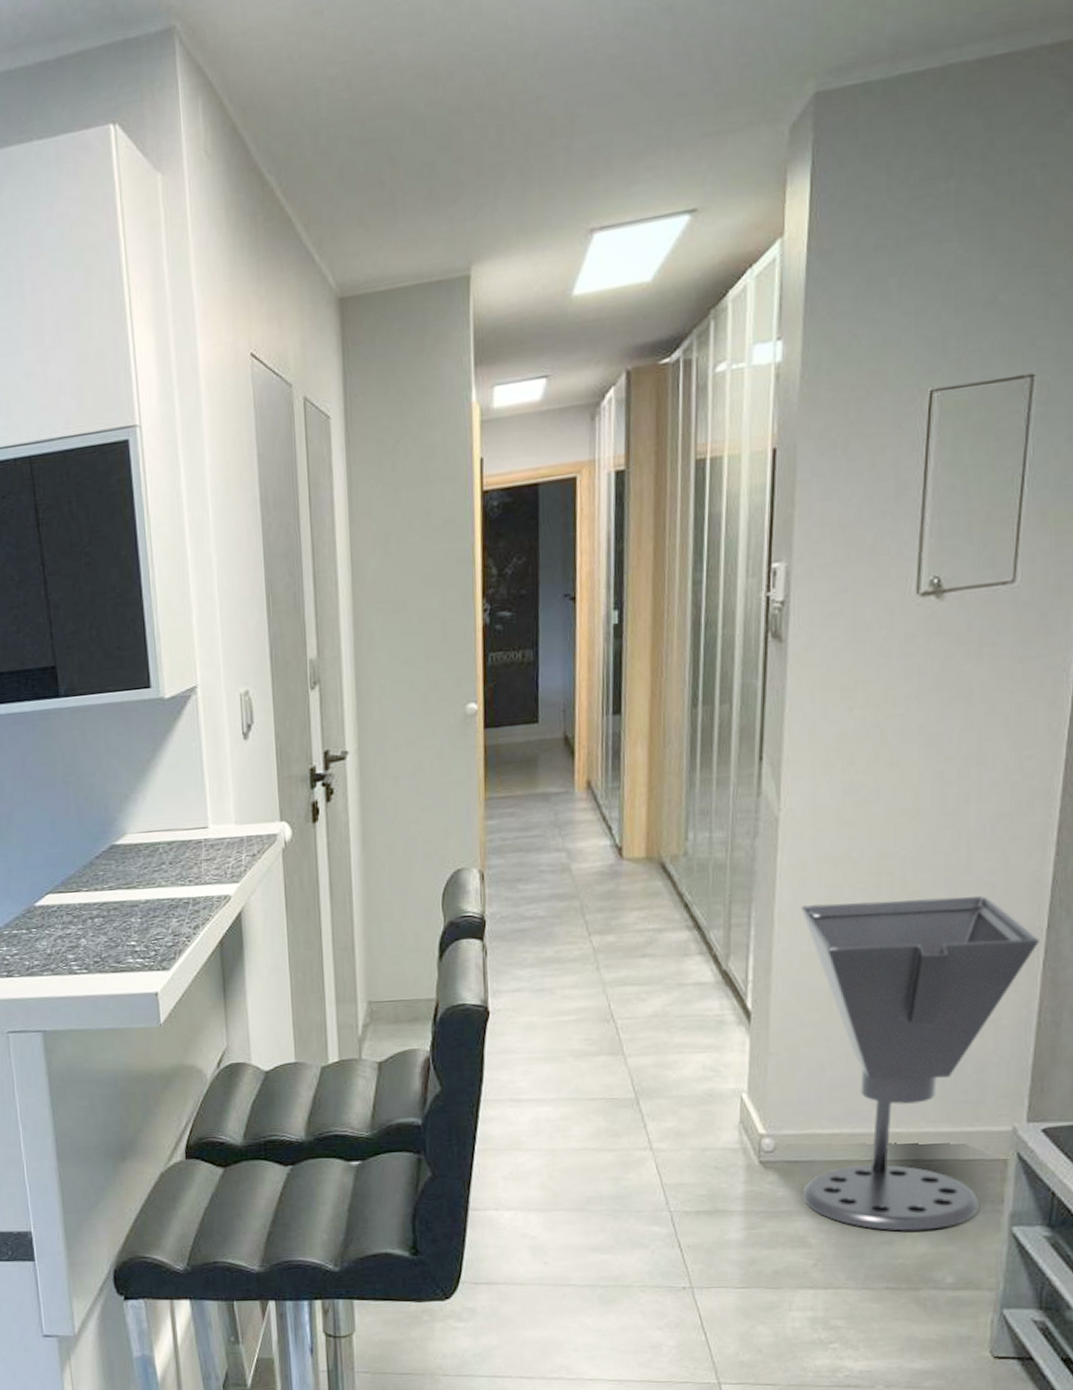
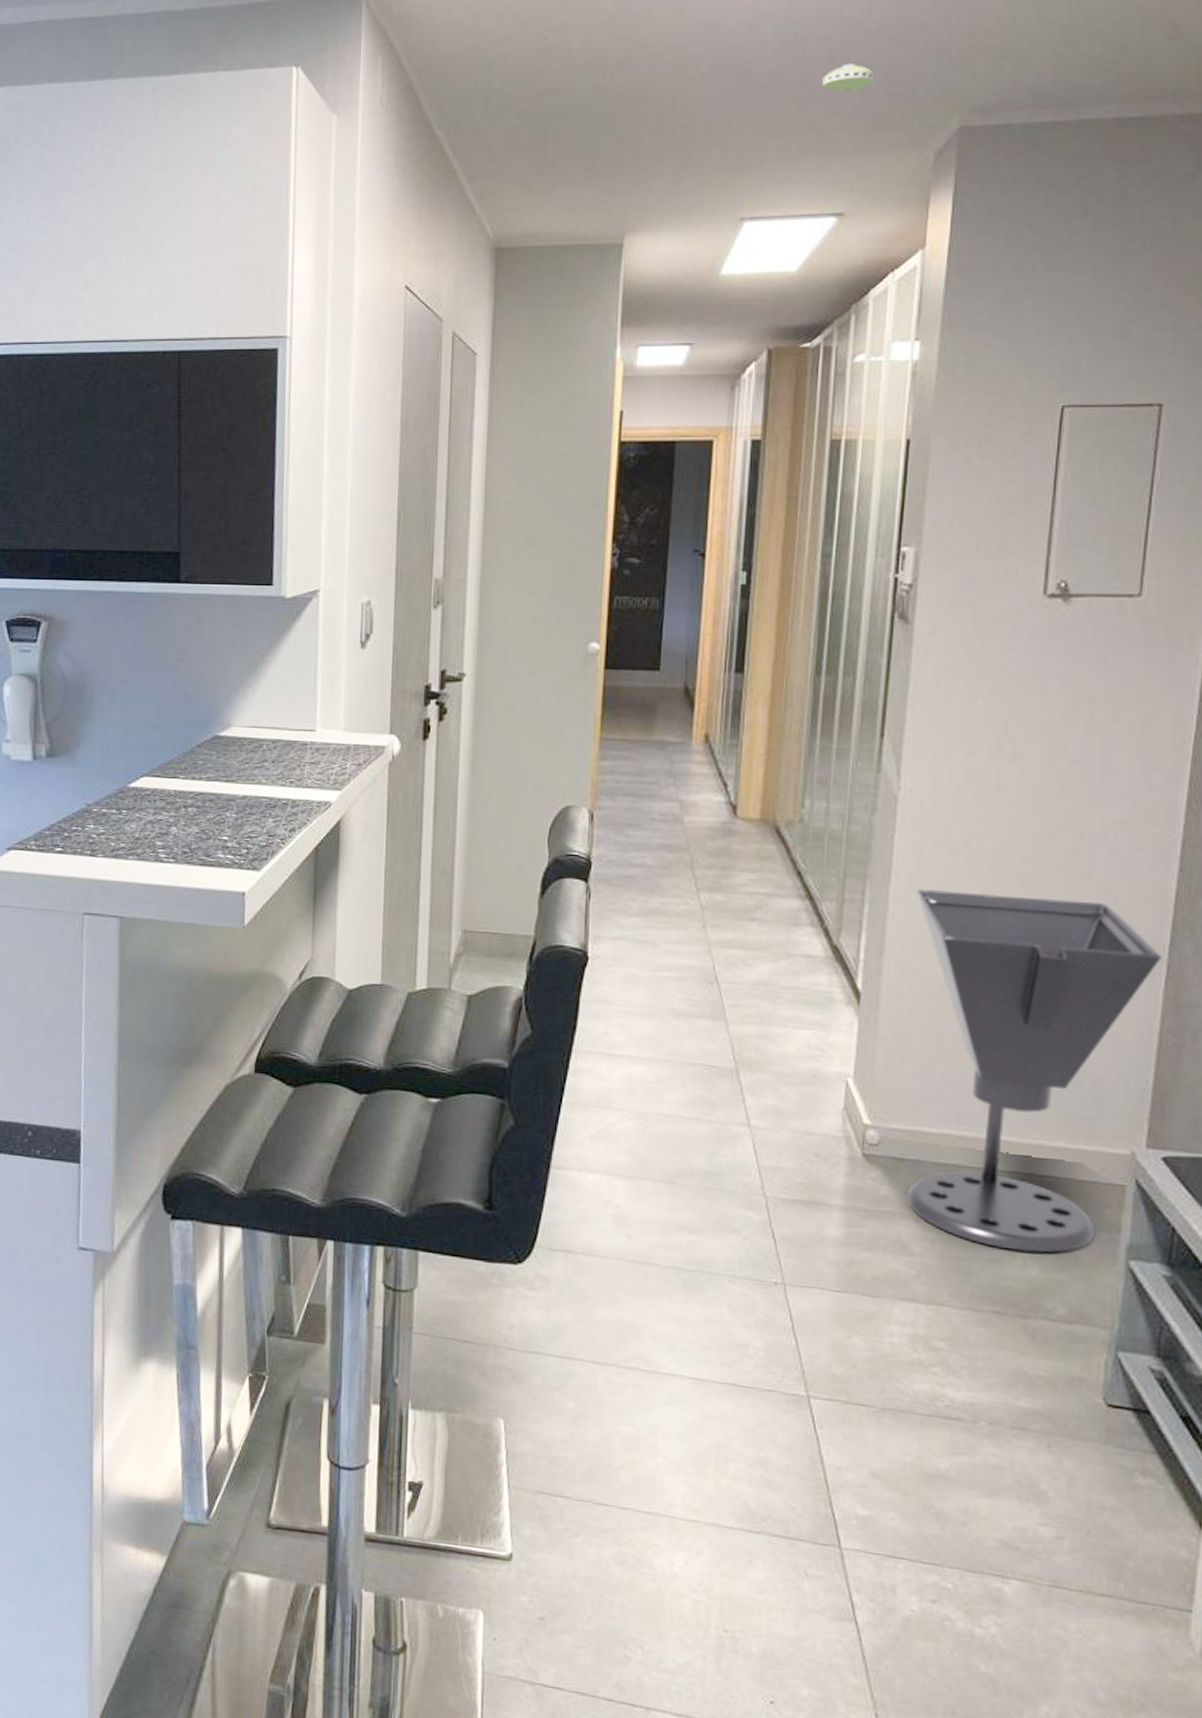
smoke detector: none [668,35,723,71] -> present [822,63,875,93]

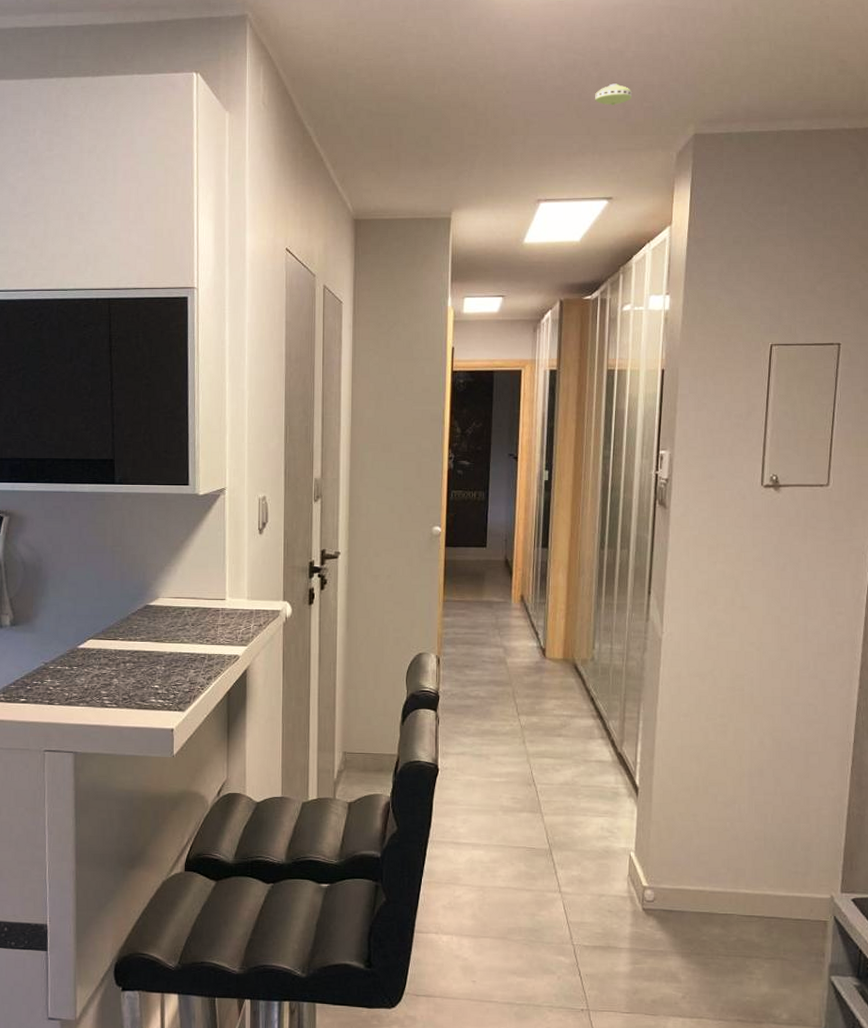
umbrella stand: present [906,889,1162,1253] -> none [675,707,848,974]

